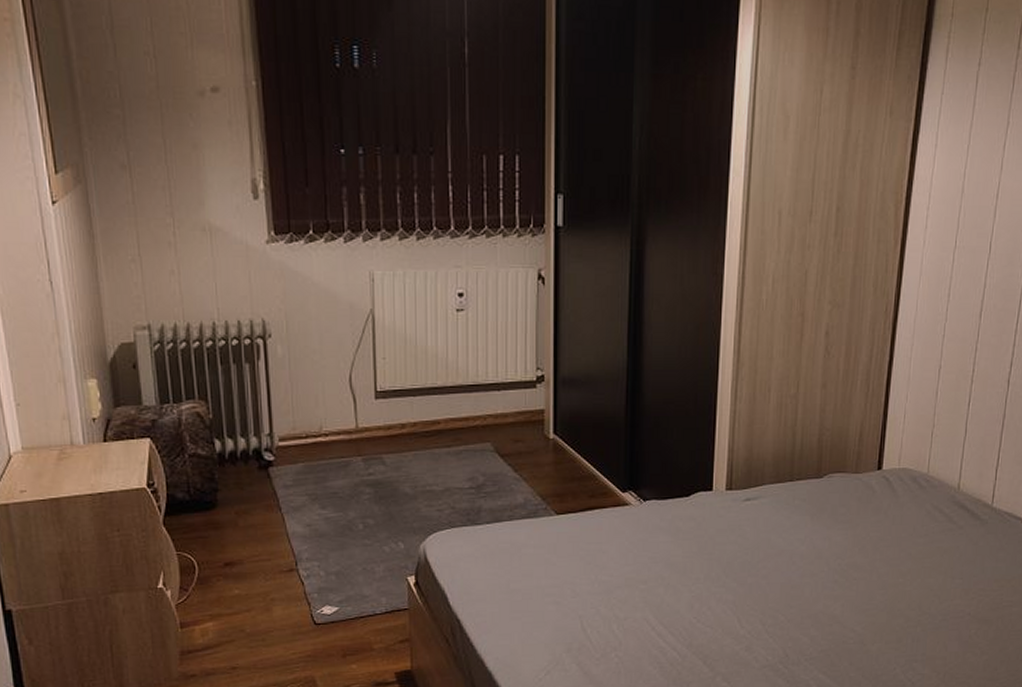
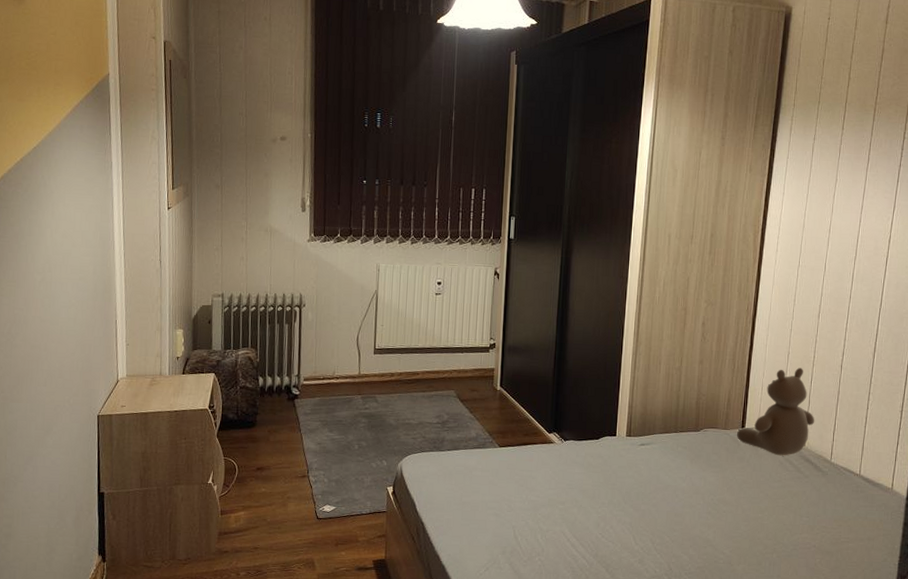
teddy bear: none [871,386,973,503] -> present [737,368,815,456]

